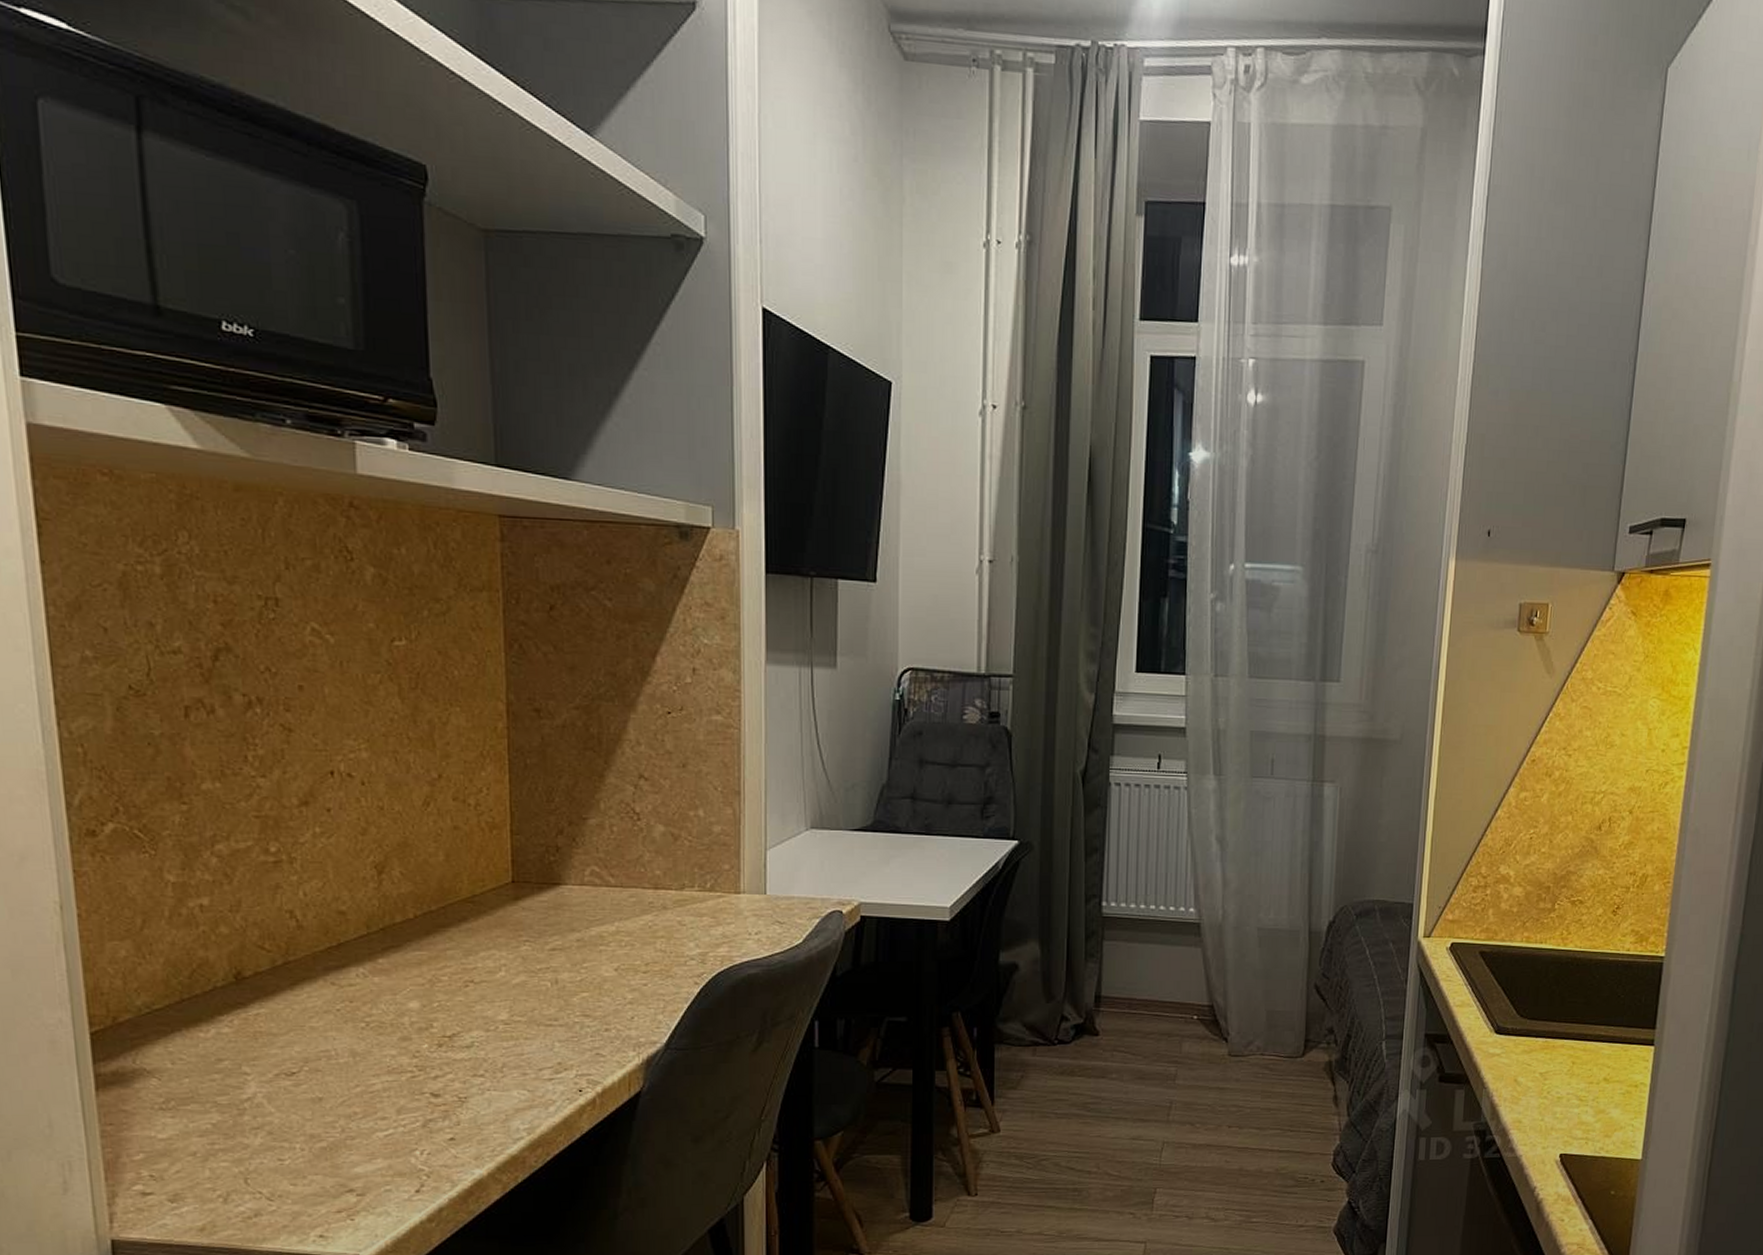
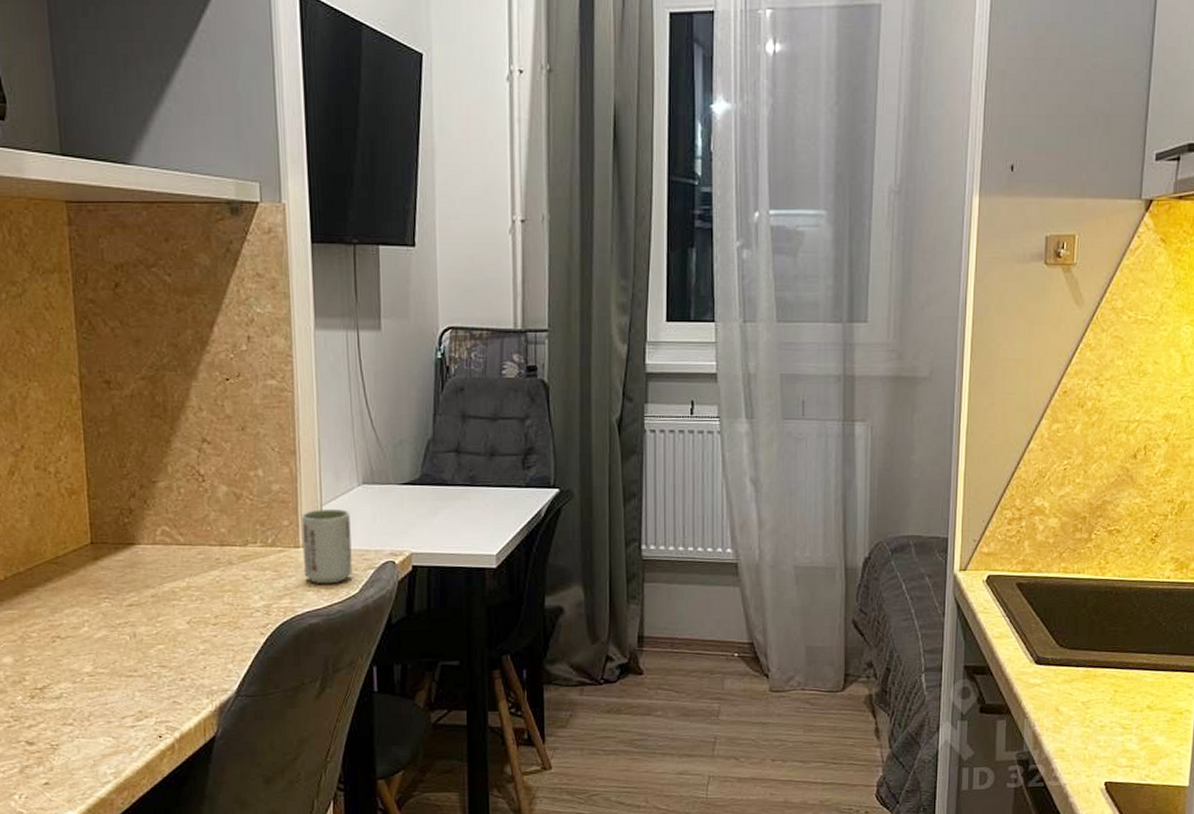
cup: none [743,853,796,933] -> present [301,508,353,584]

